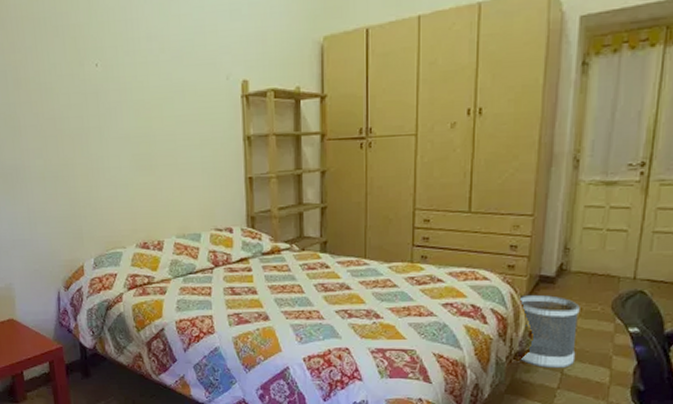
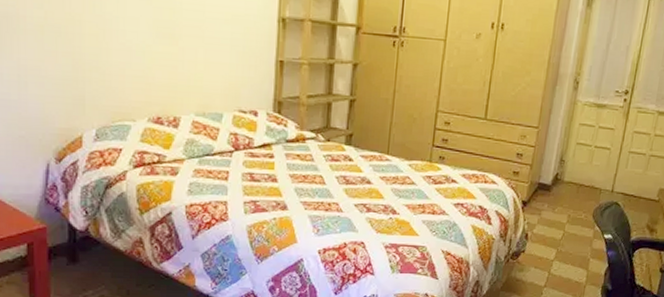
wastebasket: present [517,294,580,368] -> none [514,199,569,268]

